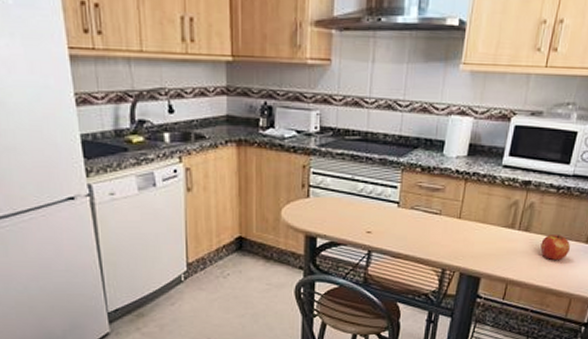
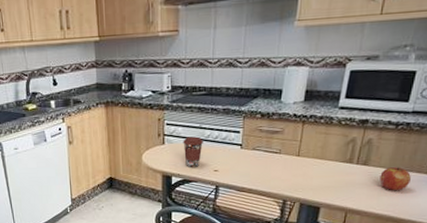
coffee cup: none [331,190,355,227] -> present [183,136,203,167]

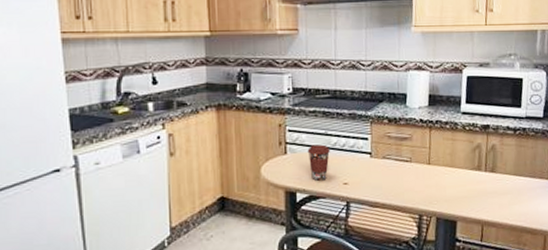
apple: present [379,167,411,190] -> none [508,173,535,198]

